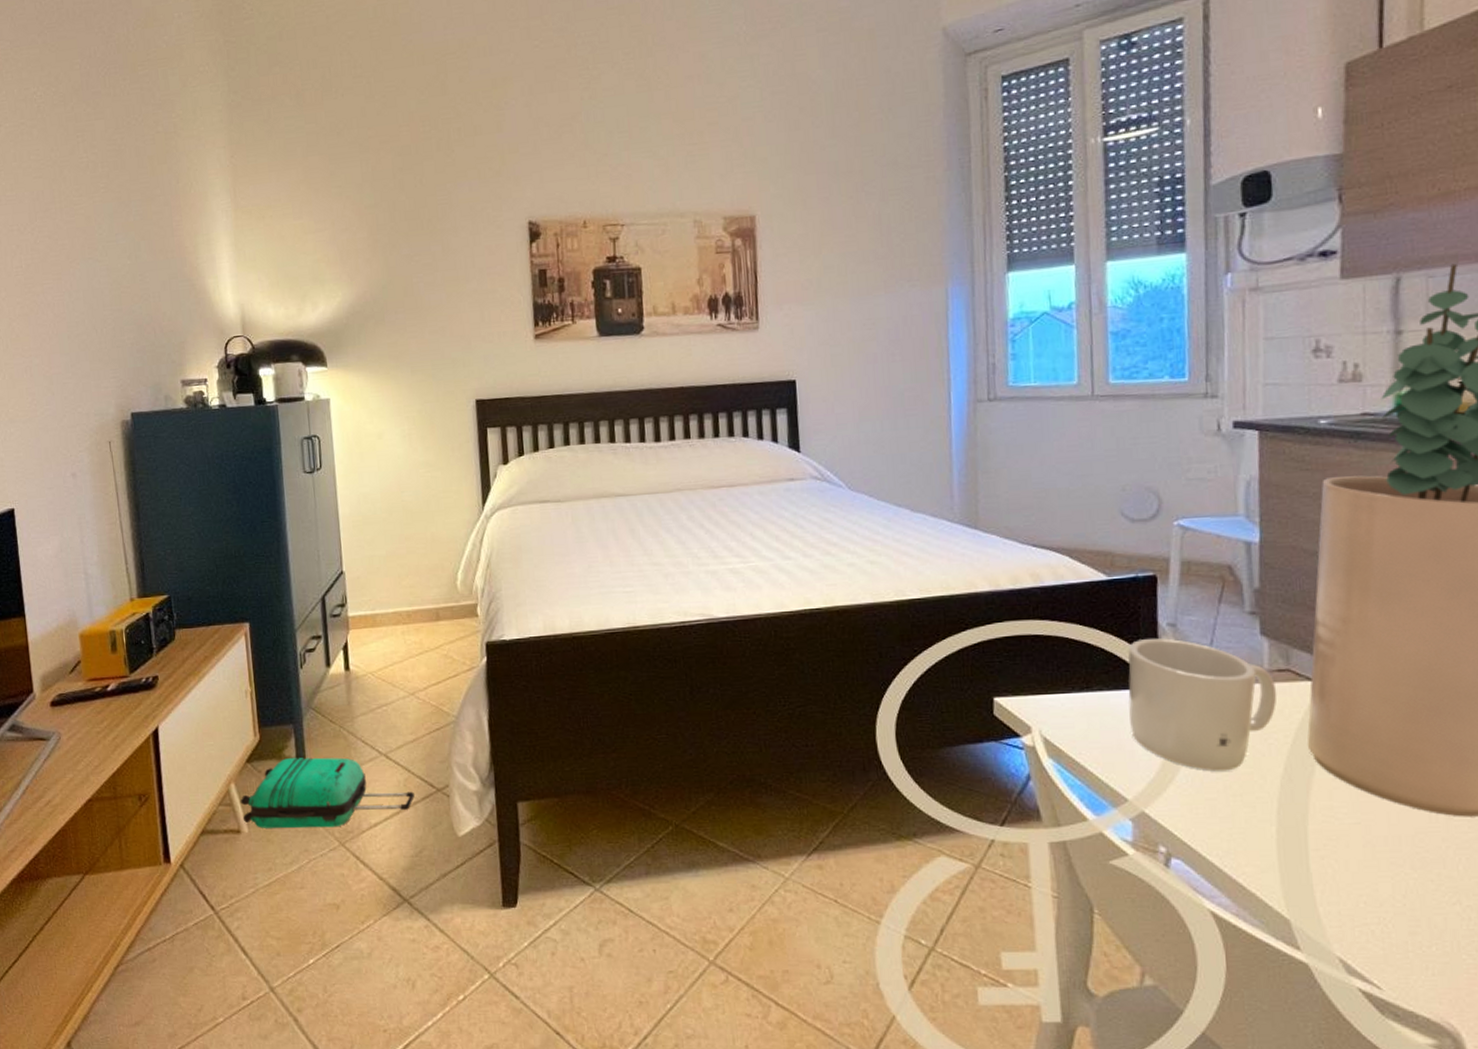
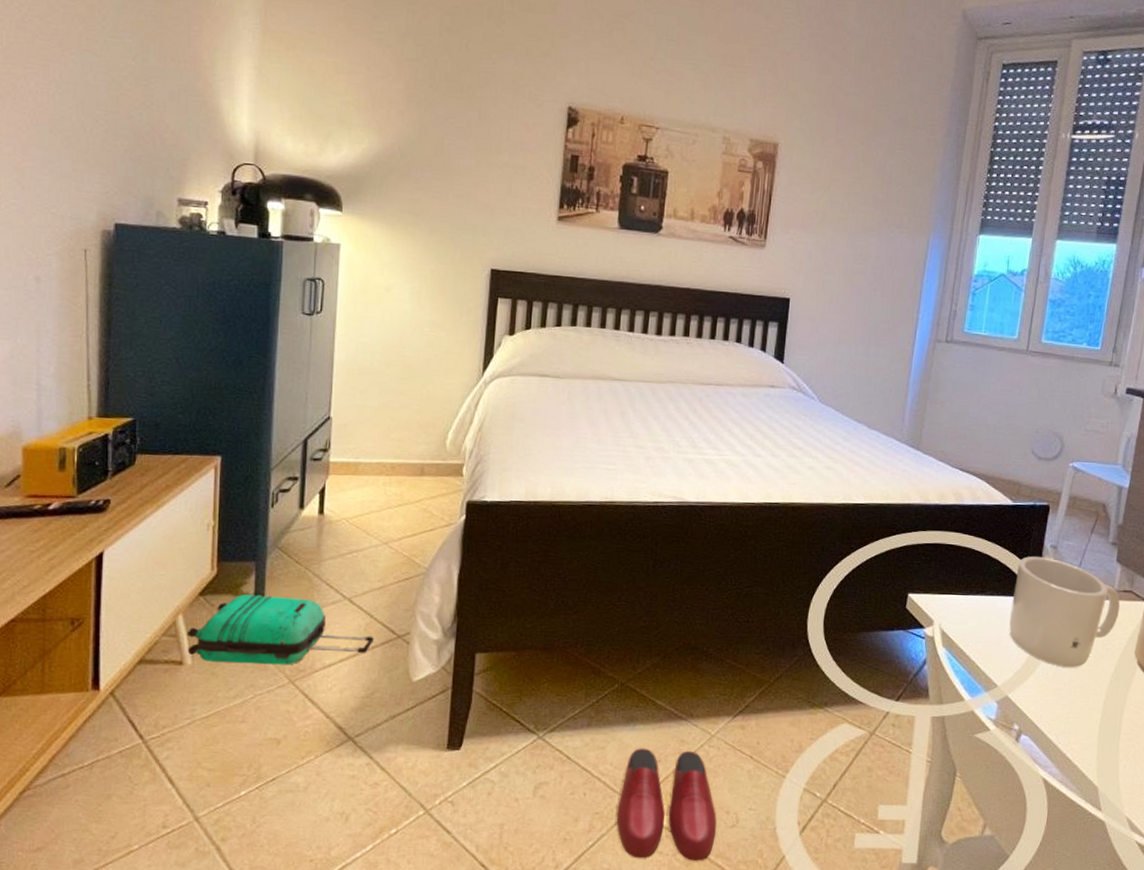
slippers: none [692,896,810,1024] -> present [616,748,717,861]

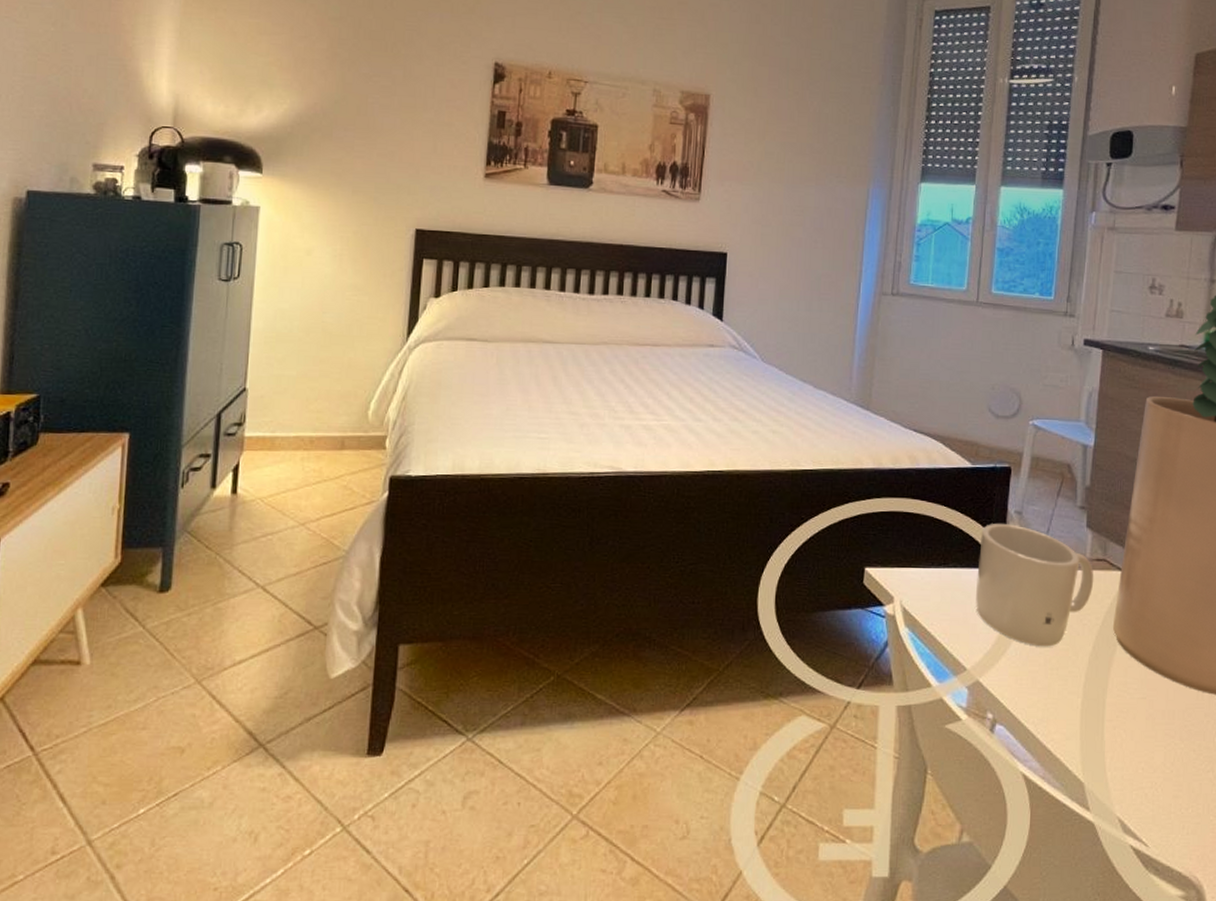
suitcase: present [186,594,374,665] -> none [85,584,289,663]
slippers: present [616,748,717,861] -> none [554,749,666,879]

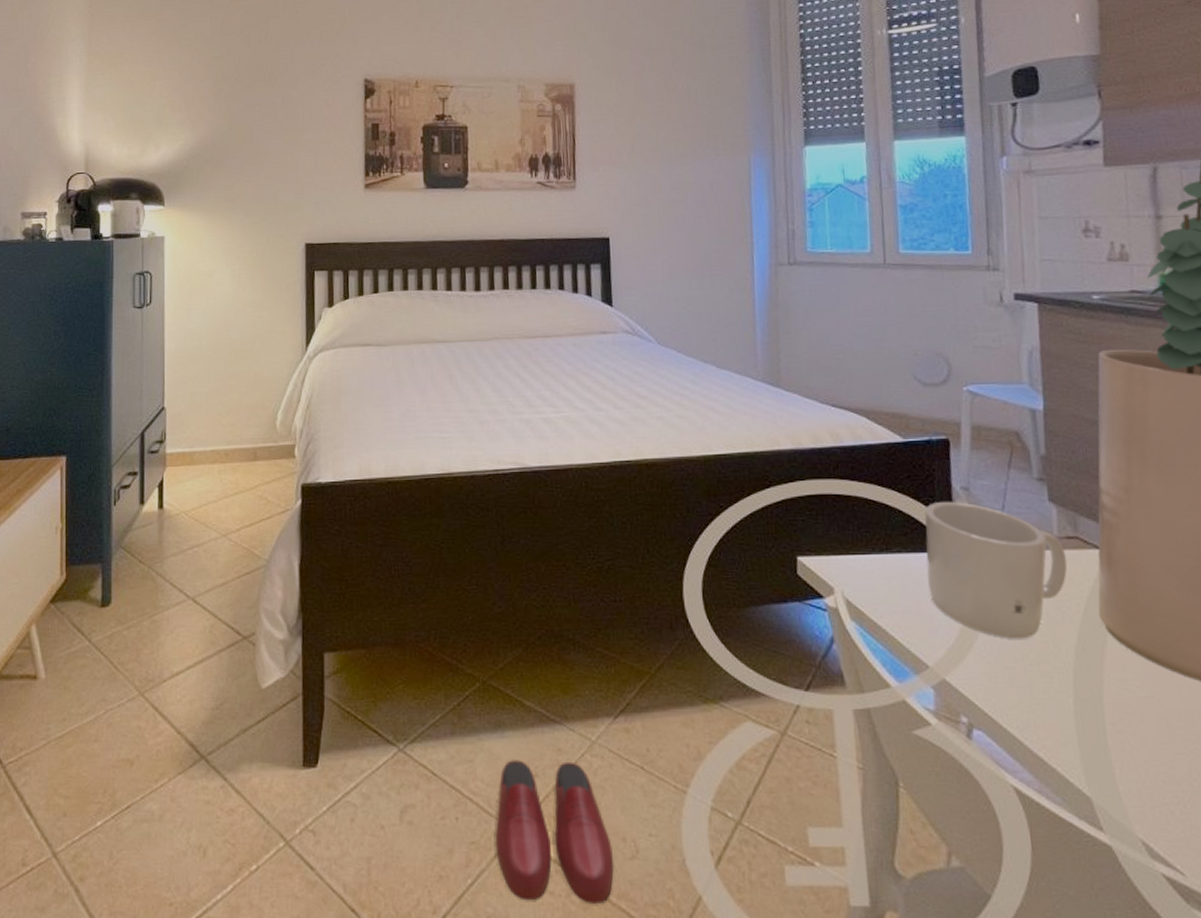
slippers: none [554,749,666,879] -> present [495,760,615,903]

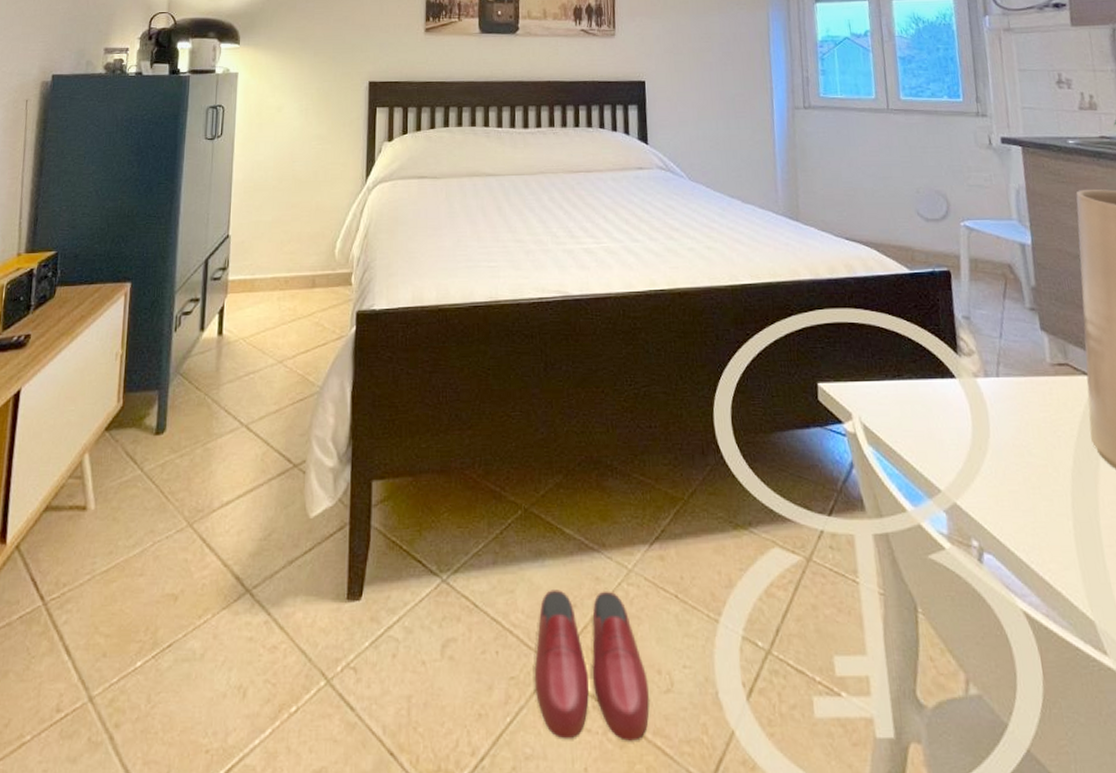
mug: present [924,501,1068,639] -> none [931,329,1061,463]

